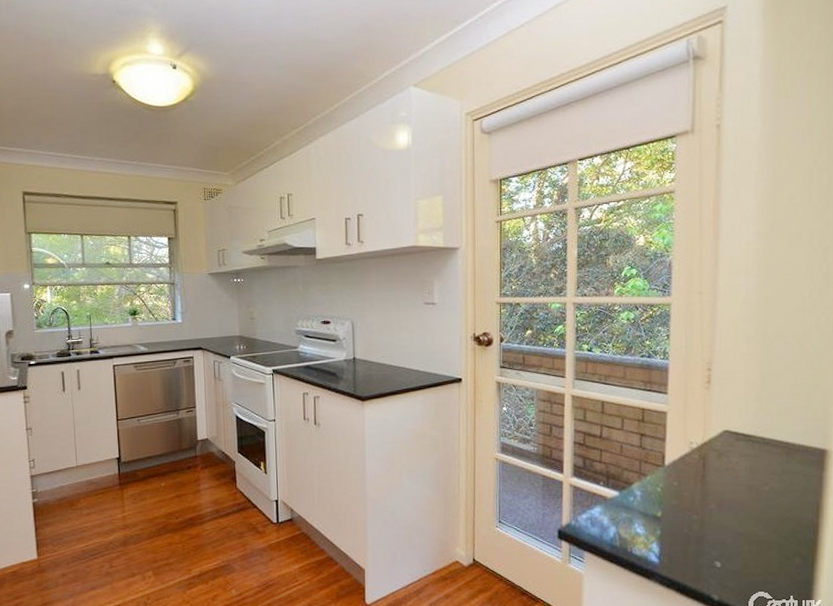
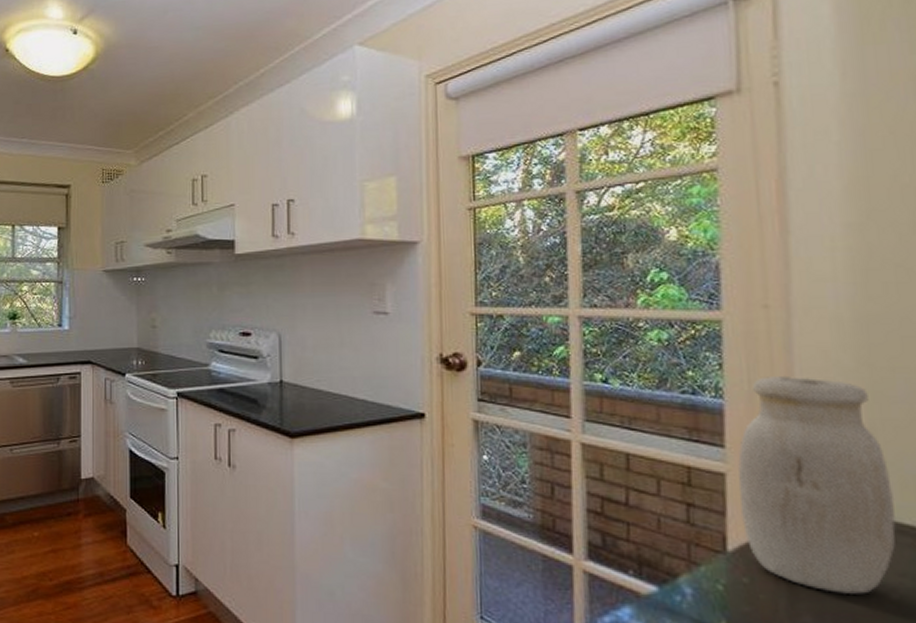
jar: none [675,342,771,488] -> present [738,375,896,594]

